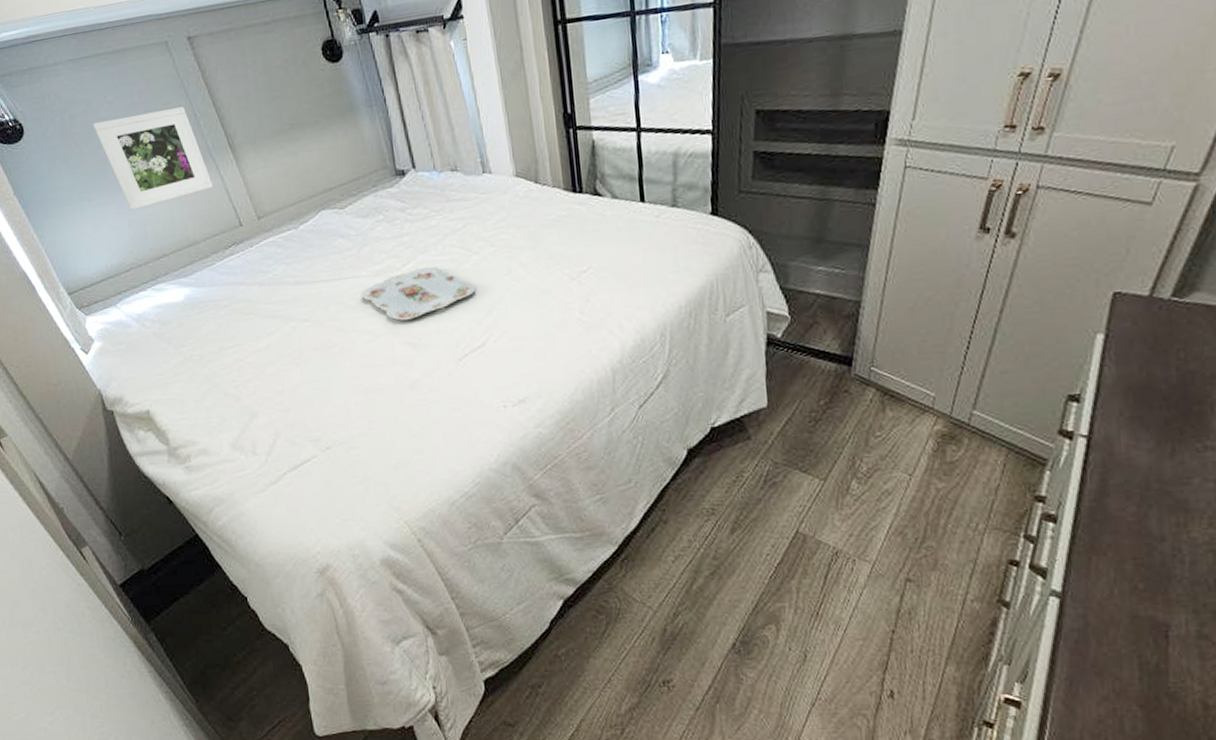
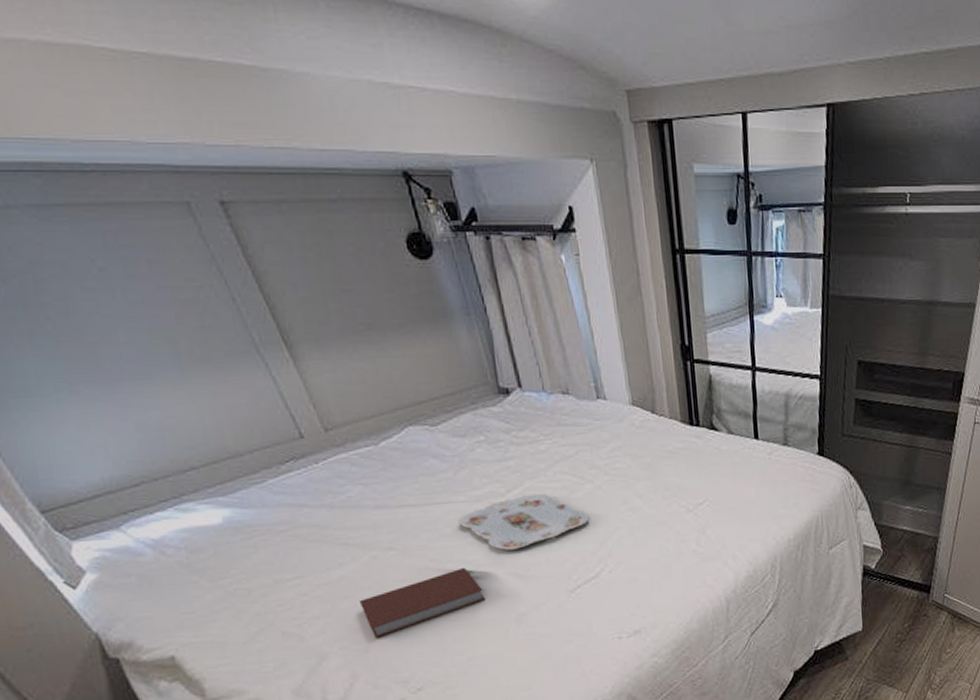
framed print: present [93,106,214,210] -> none [74,286,263,409]
book: none [281,336,384,400] -> present [358,567,486,638]

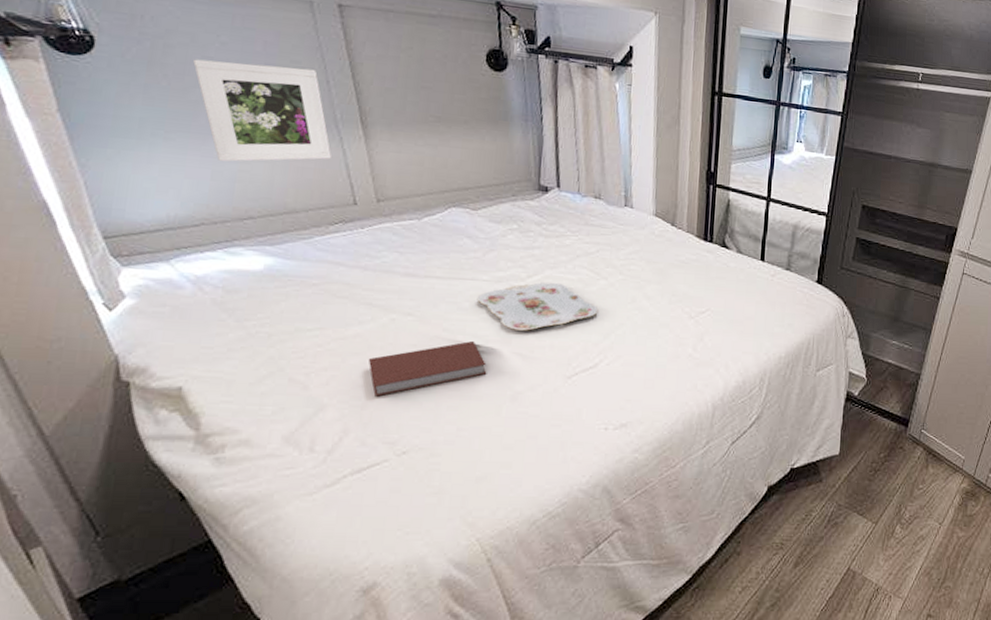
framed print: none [74,286,263,409] -> present [193,59,332,162]

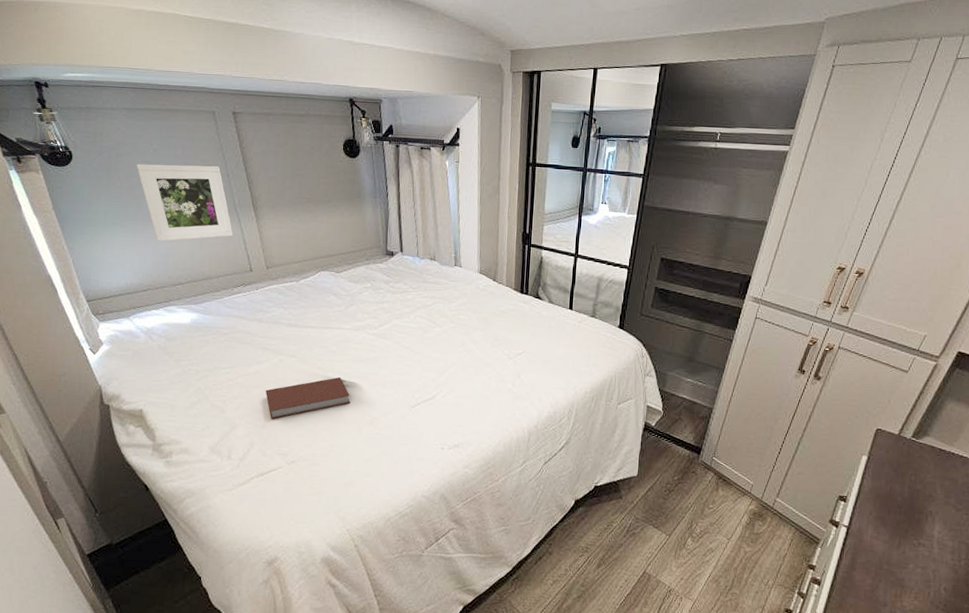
serving tray: present [477,282,598,331] -> none [341,330,435,369]

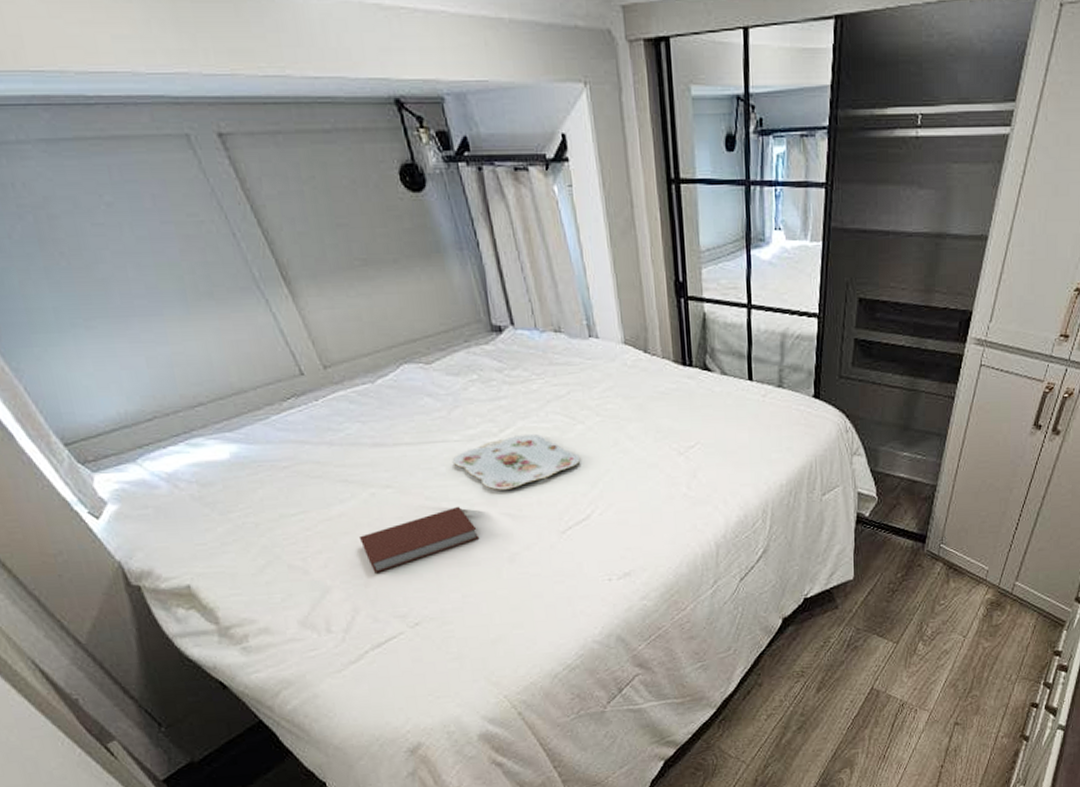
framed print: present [136,164,234,241] -> none [84,221,264,345]
serving tray: none [341,330,435,369] -> present [452,433,581,490]

